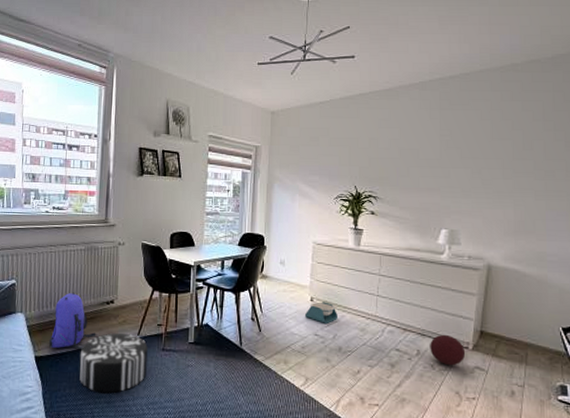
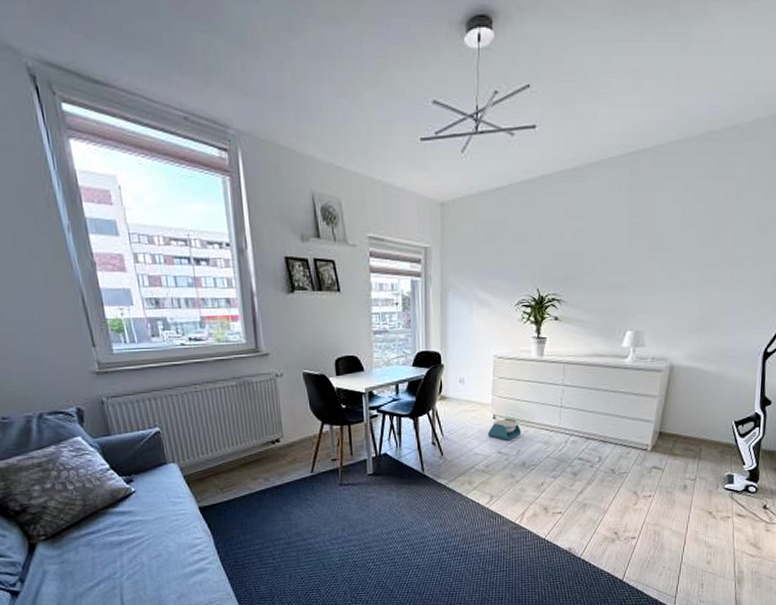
backpack: present [49,292,96,350] -> none [212,434,265,496]
pouf: present [79,333,148,394] -> none [249,472,327,535]
ball: present [430,334,466,366] -> none [611,439,645,469]

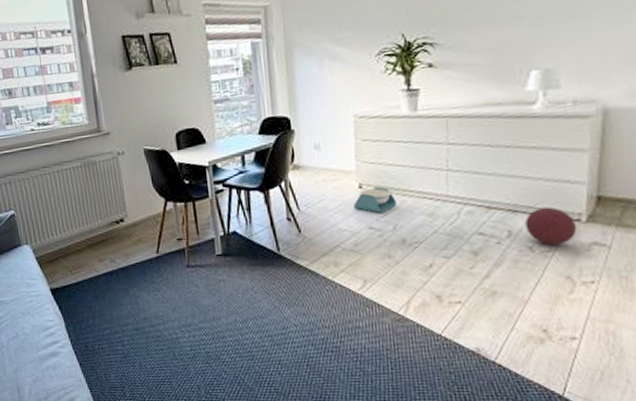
ball: none [611,439,645,469] -> present [525,207,578,246]

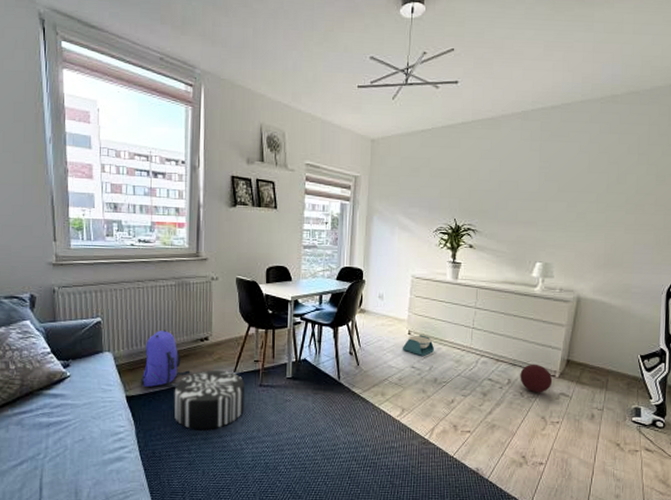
backpack: none [61,215,111,278] -> present [141,329,191,389]
pouf: none [96,253,174,320] -> present [173,371,245,430]

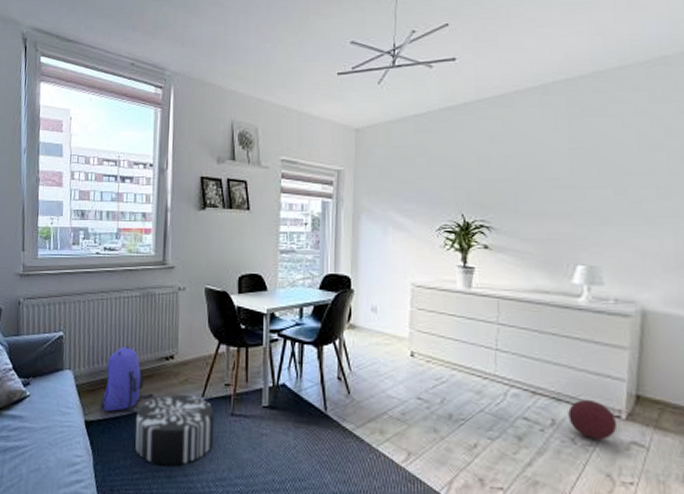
pet bowl: present [402,335,434,356] -> none [403,357,446,384]

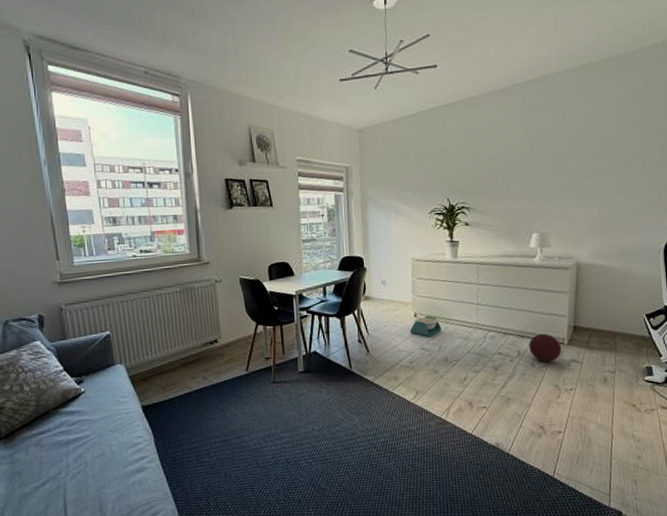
backpack: present [101,346,154,414] -> none [155,336,203,395]
pouf: present [134,394,215,467] -> none [188,371,261,433]
pet bowl: none [403,357,446,384] -> present [409,316,441,337]

